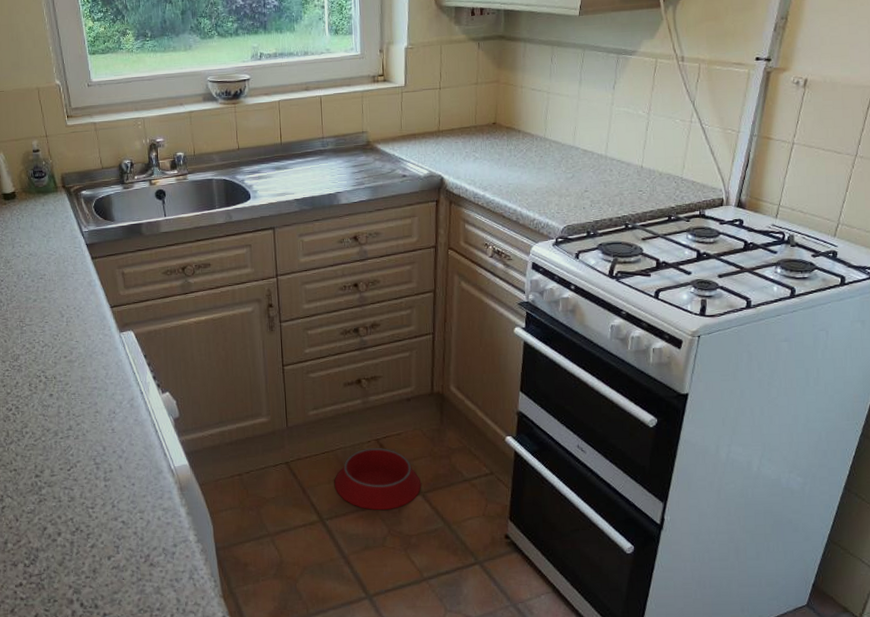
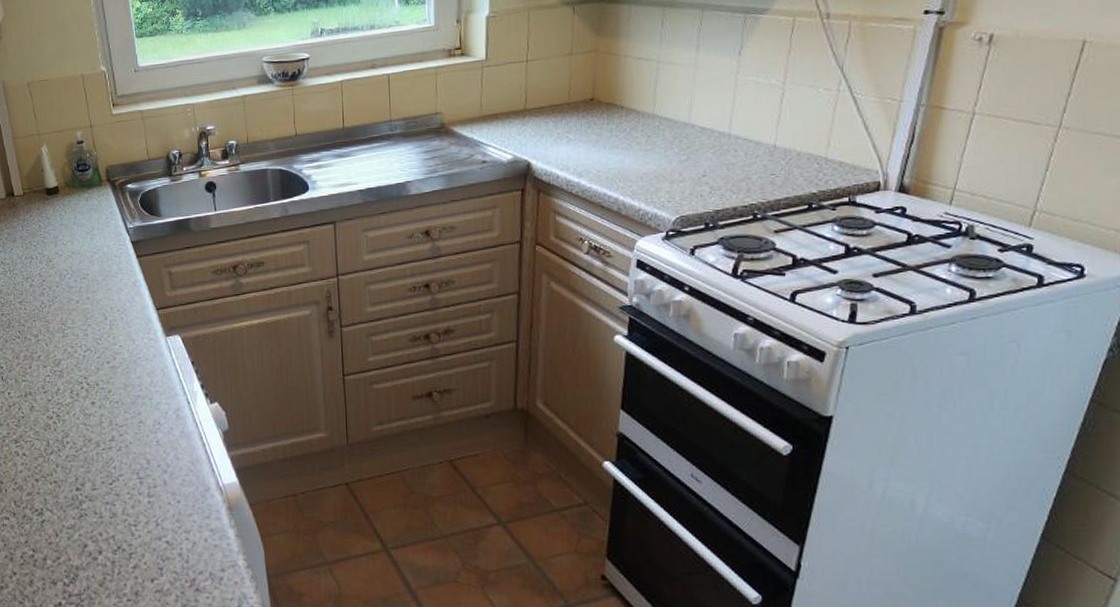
pet bowl: present [334,448,422,510] -> none [400,470,502,540]

